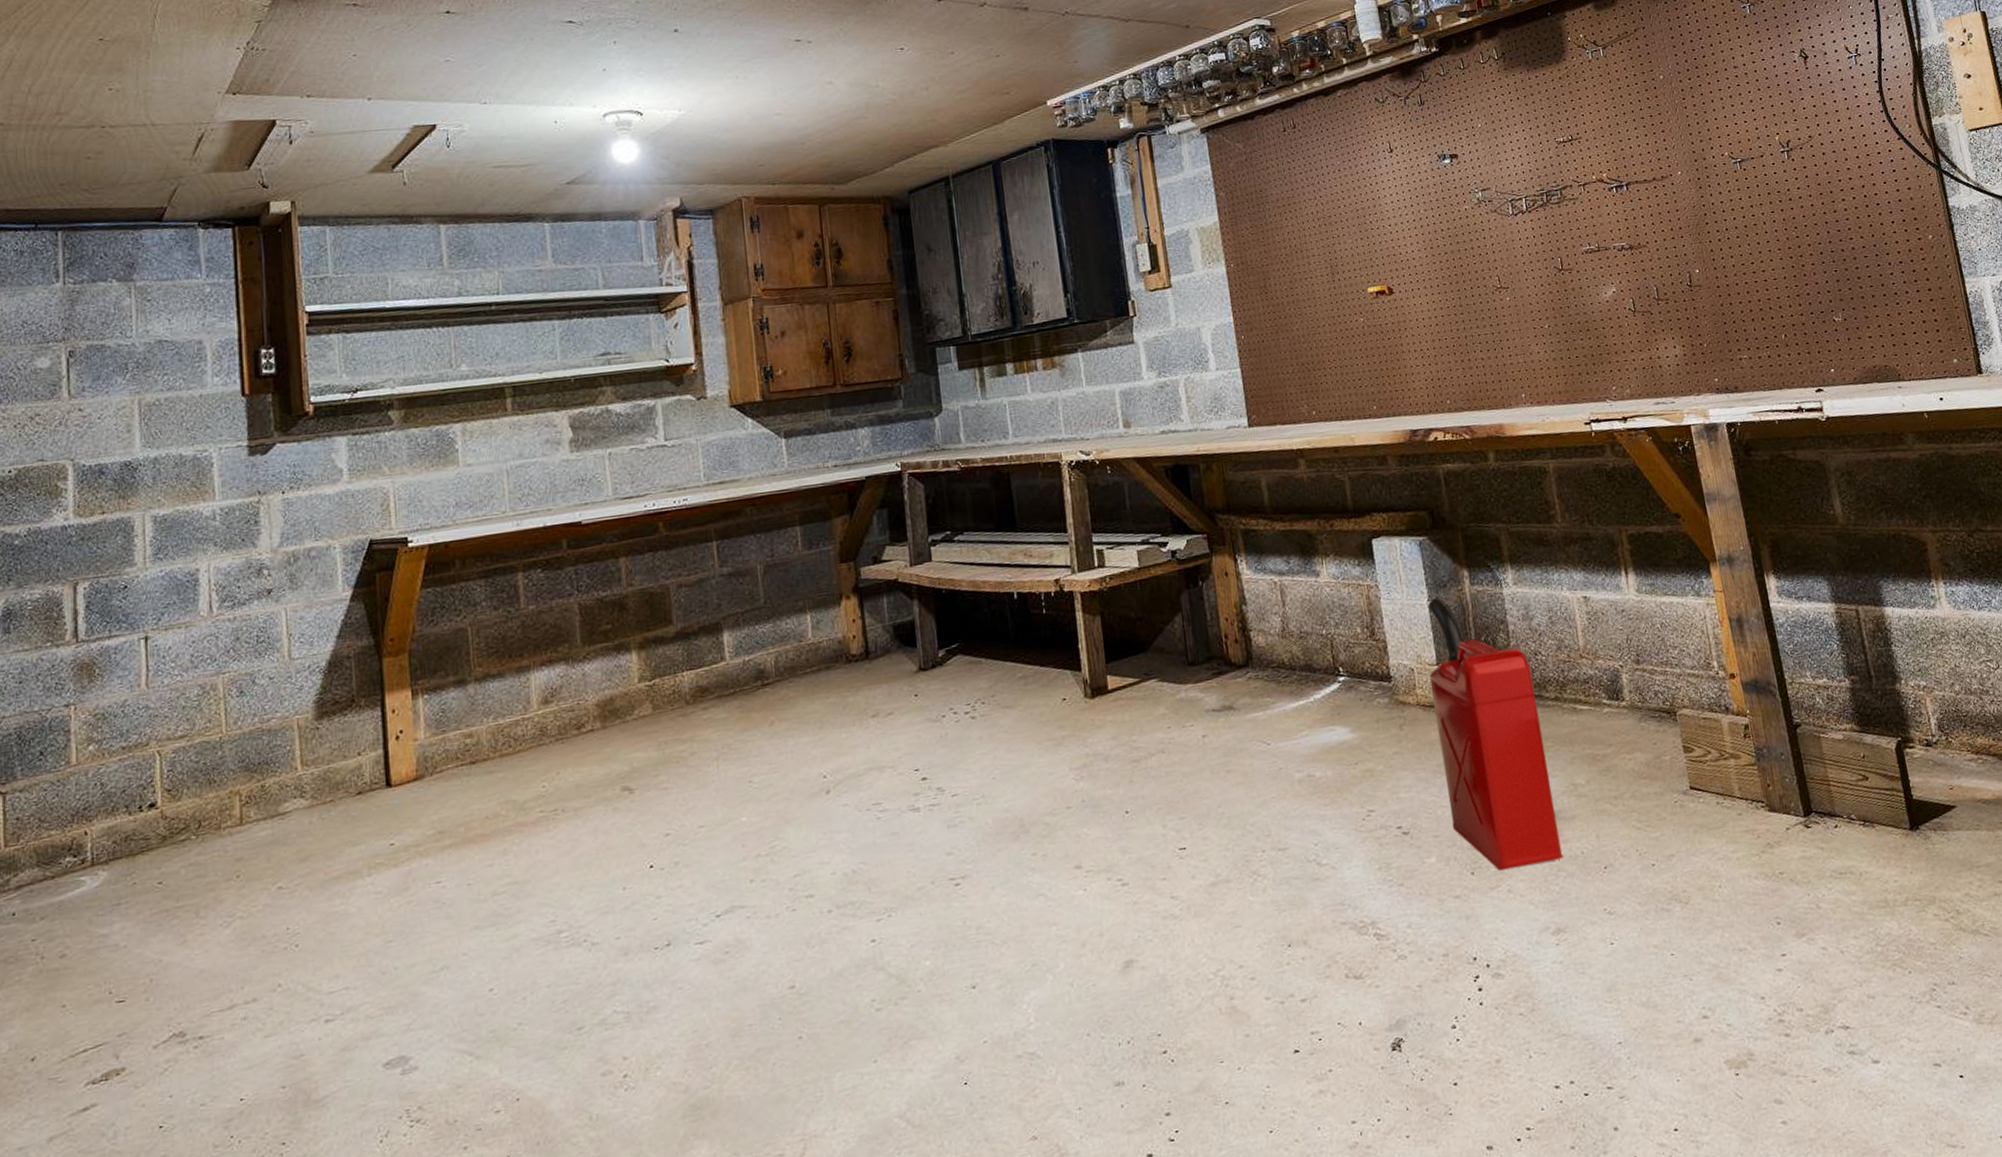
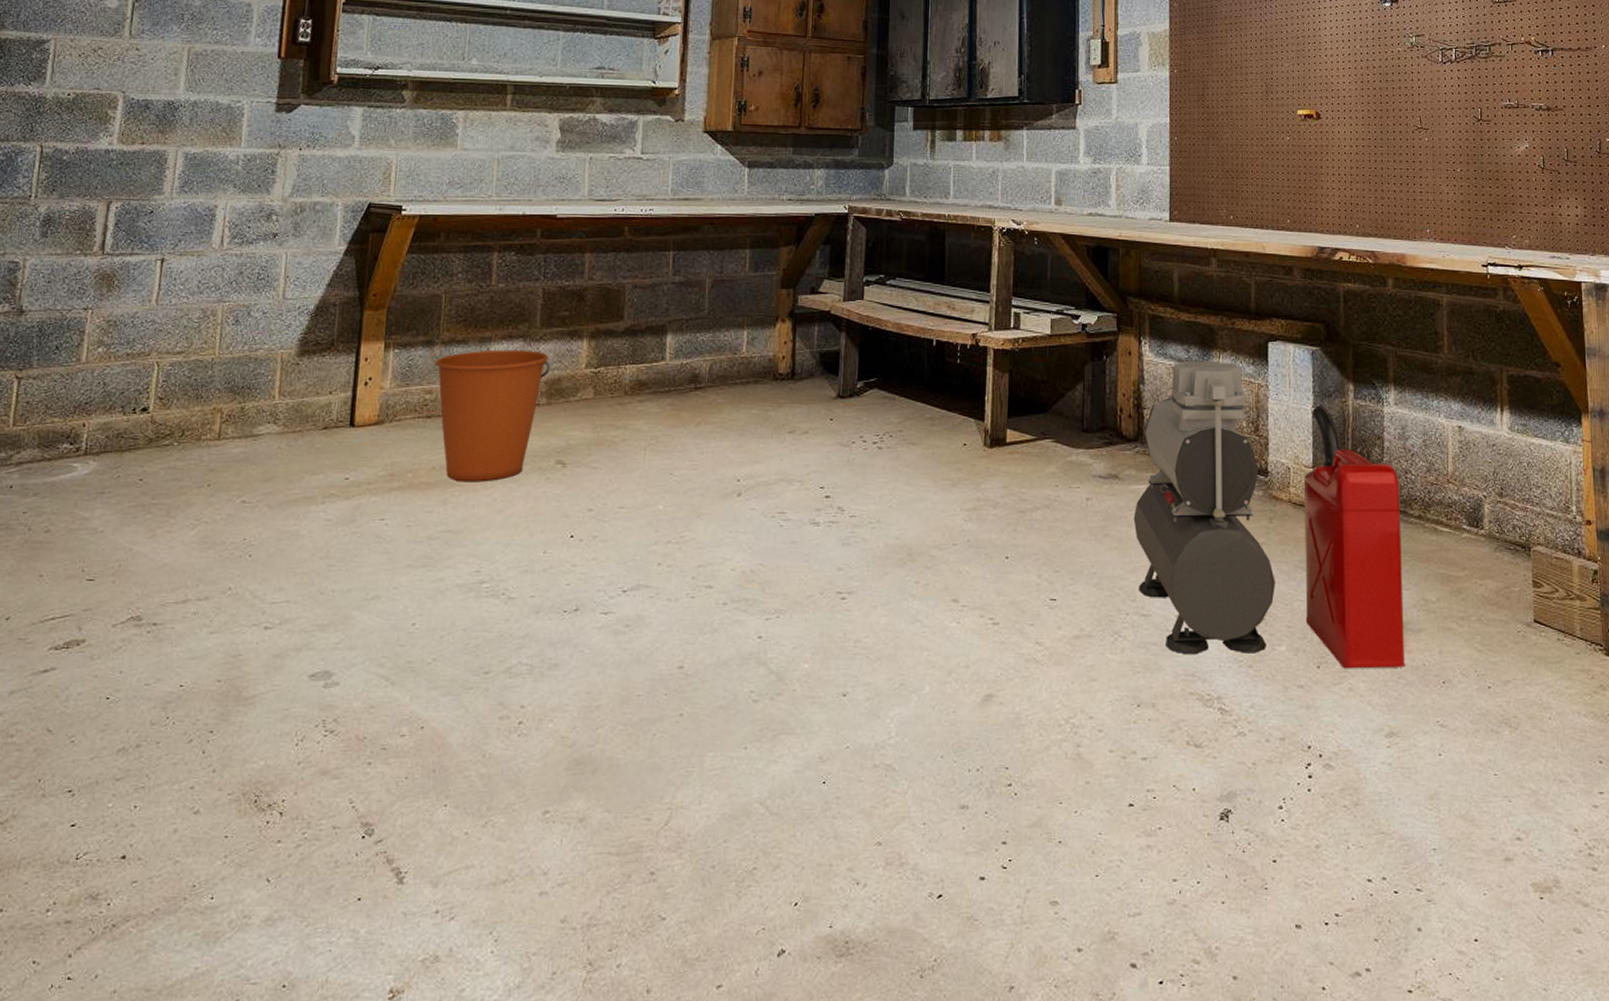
bucket: none [471,672,600,828] -> present [435,350,550,482]
air compressor: none [1254,567,1416,883] -> present [1133,360,1275,655]

